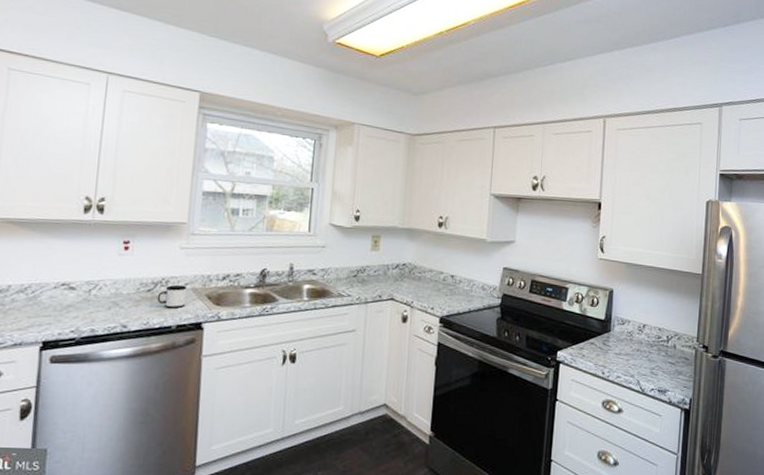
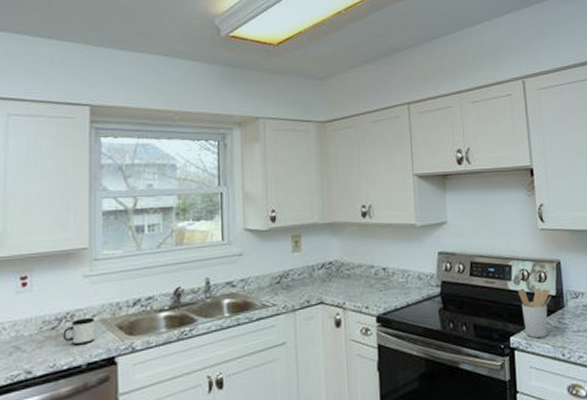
utensil holder: none [571,309,601,356] -> present [518,288,552,338]

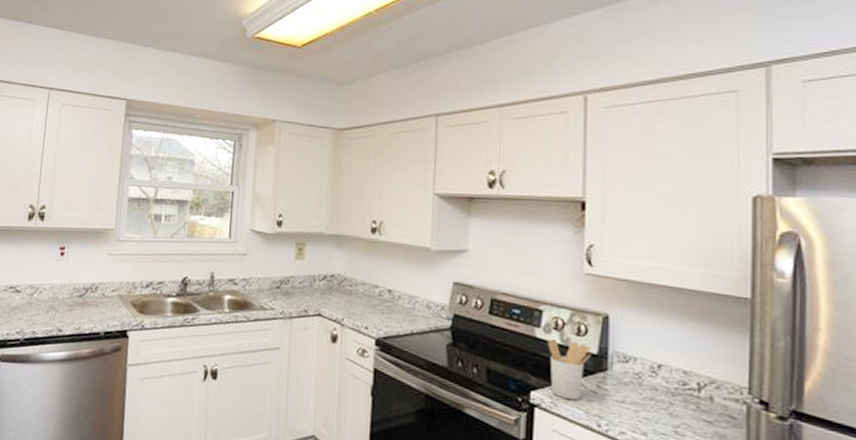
mug: present [63,317,95,346] -> none [87,291,114,315]

